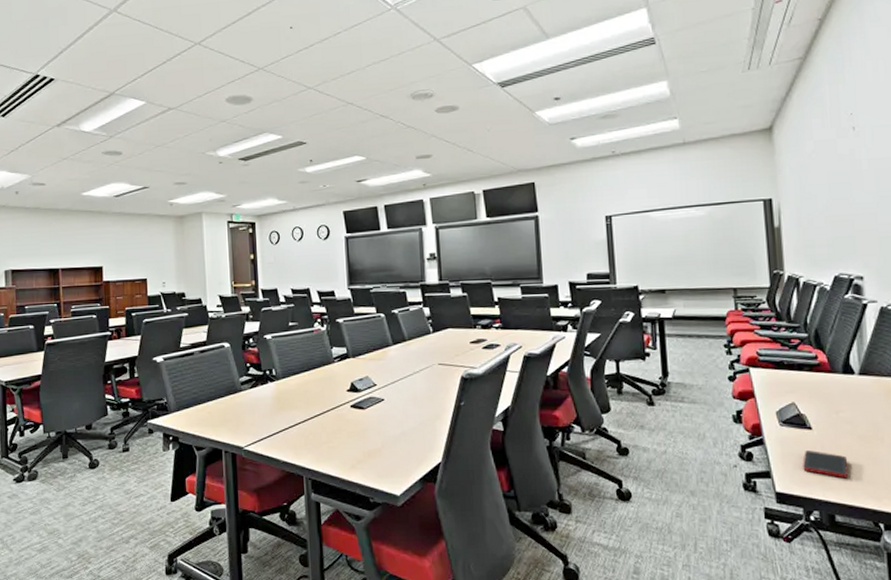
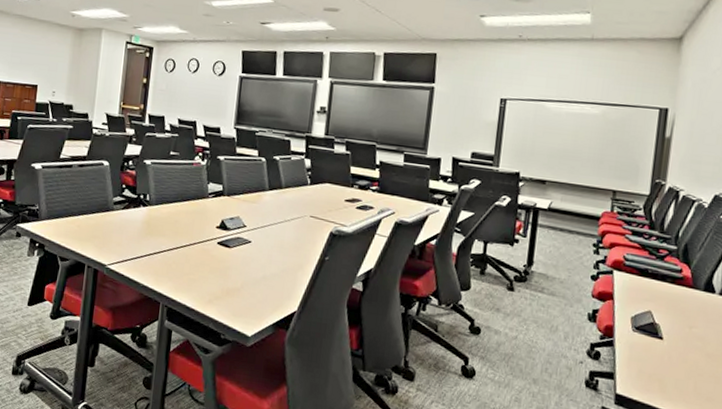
cell phone: present [803,450,849,479] -> none [647,359,692,392]

